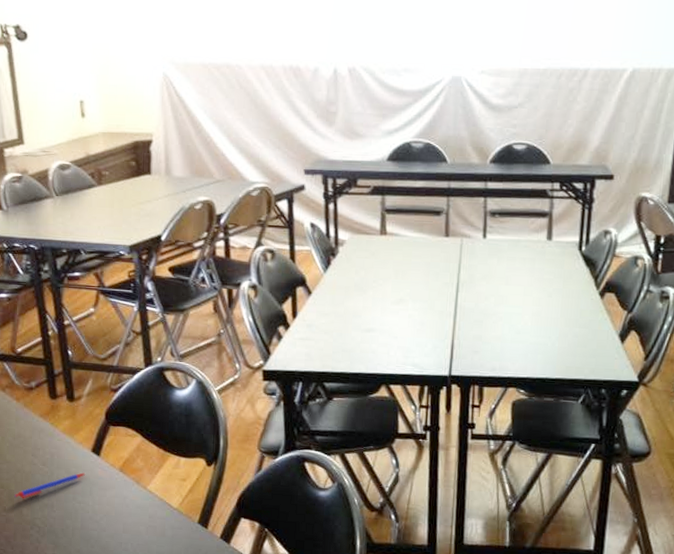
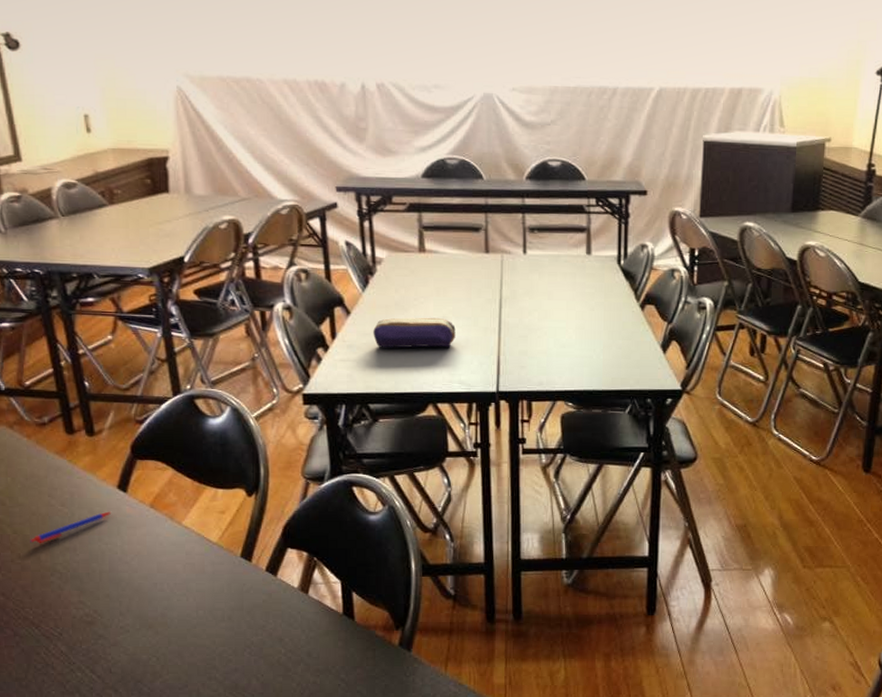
pencil case: none [332,299,412,330] -> present [373,317,456,348]

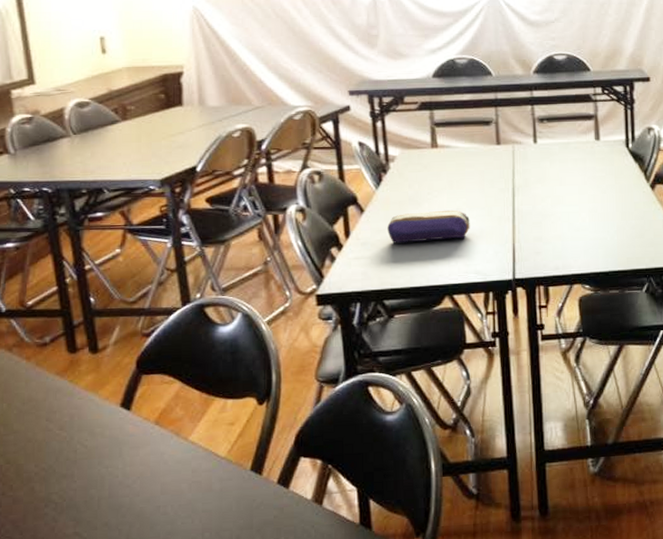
pen: present [30,511,112,544] -> none [24,431,114,473]

